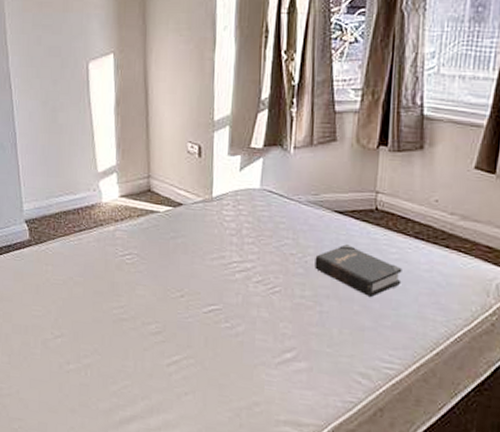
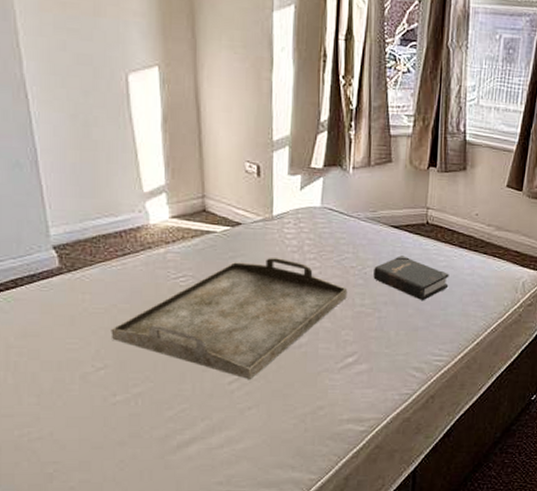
serving tray: none [67,240,287,364] -> present [111,258,348,379]

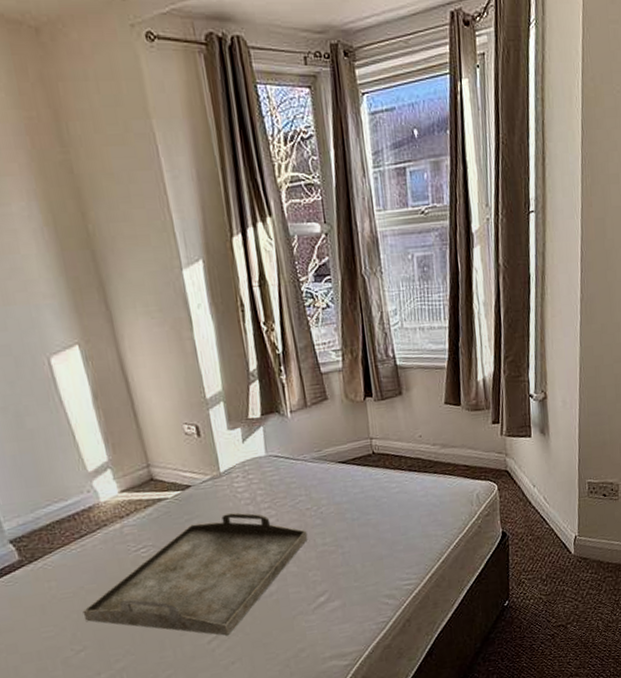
hardback book: present [373,255,449,300] -> none [329,489,405,529]

